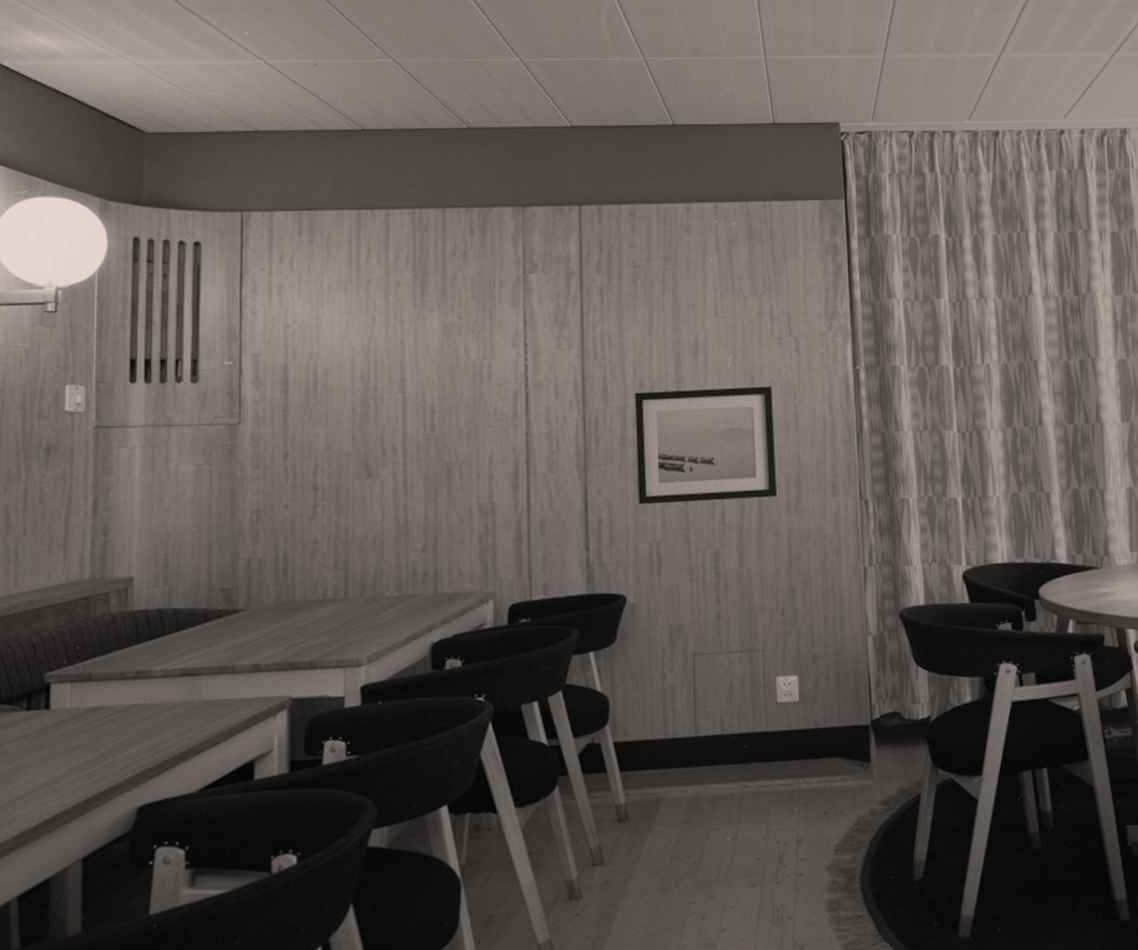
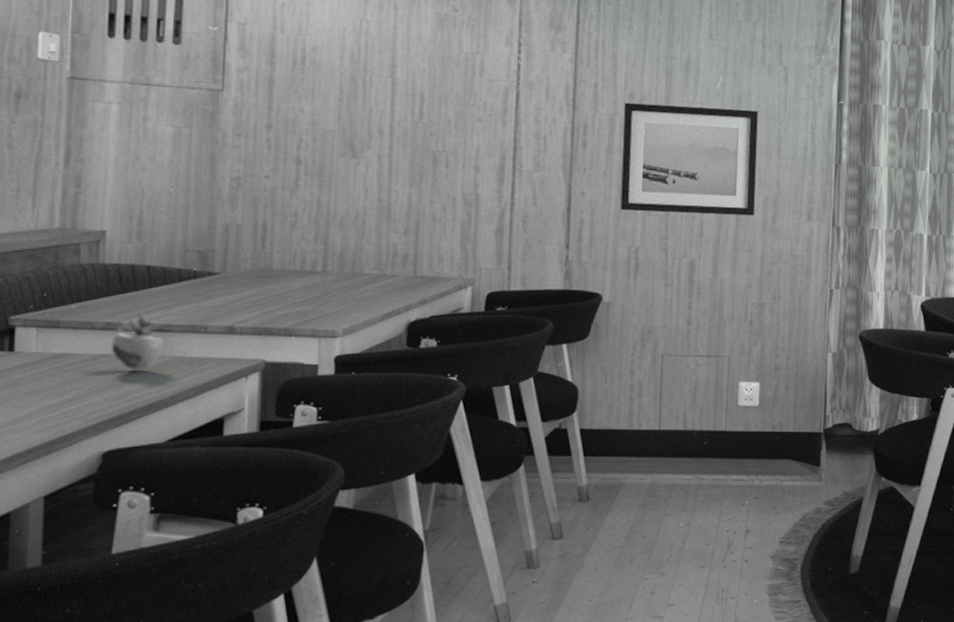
succulent plant: none [102,656,192,719] -> present [70,305,164,371]

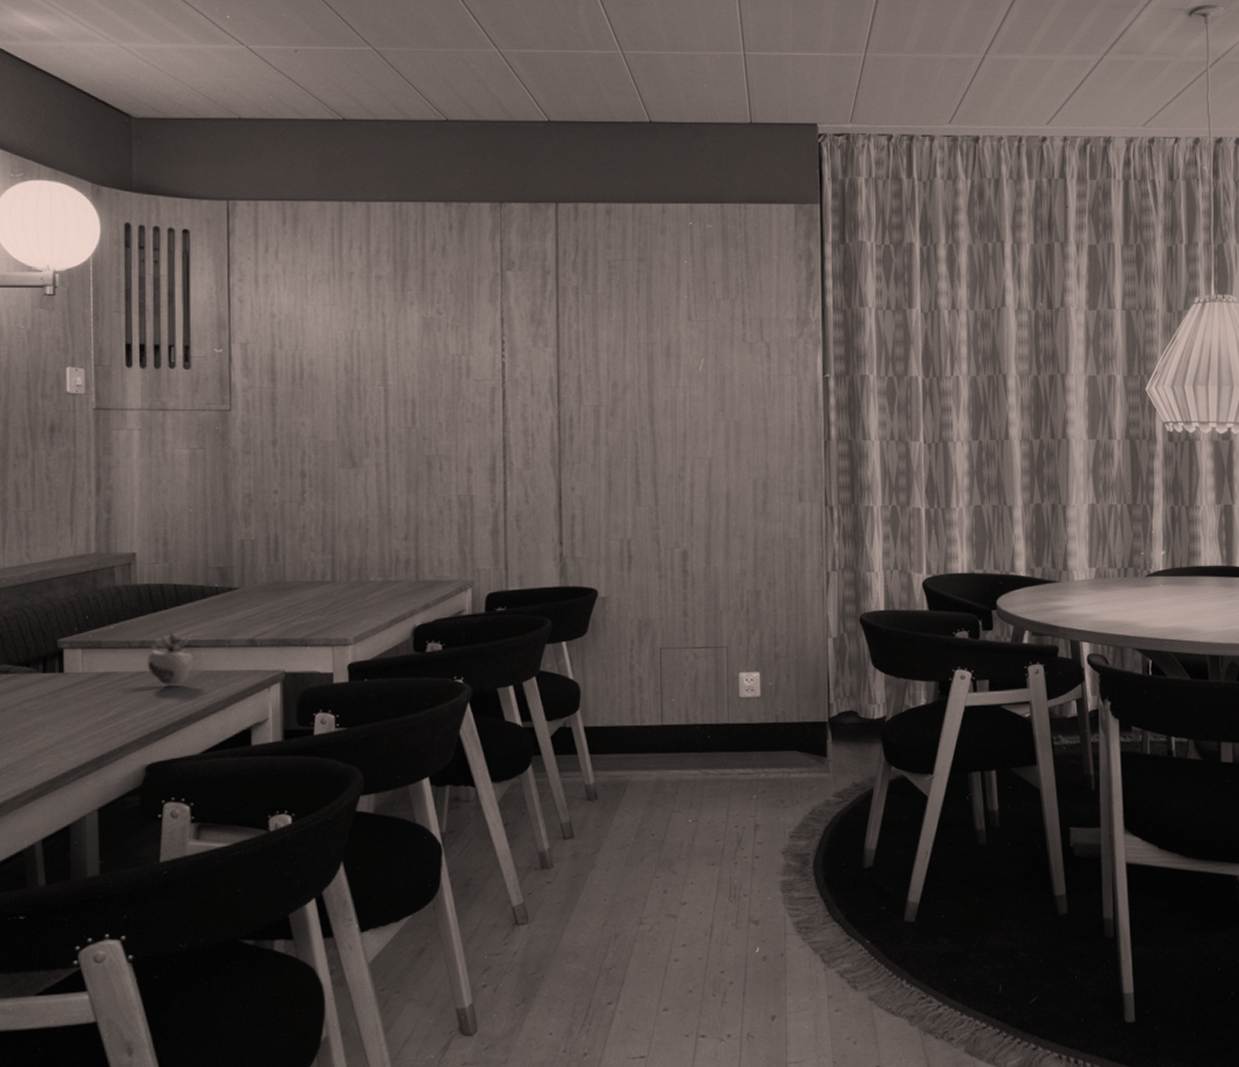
wall art: present [620,102,758,216] -> none [607,391,745,503]

